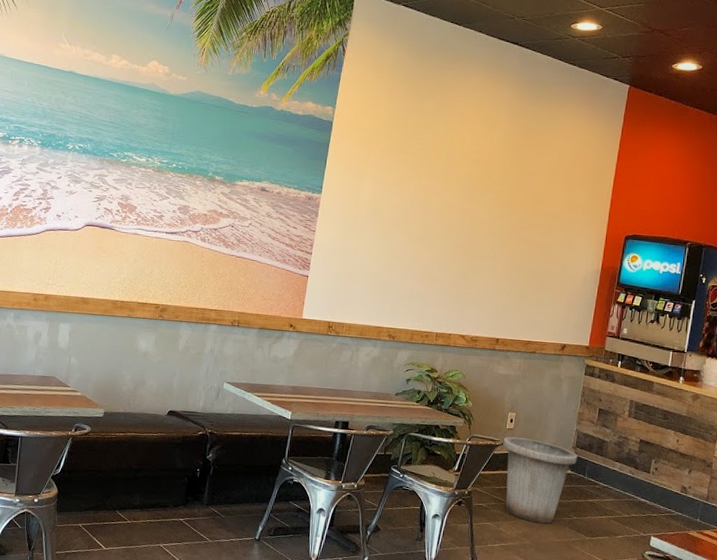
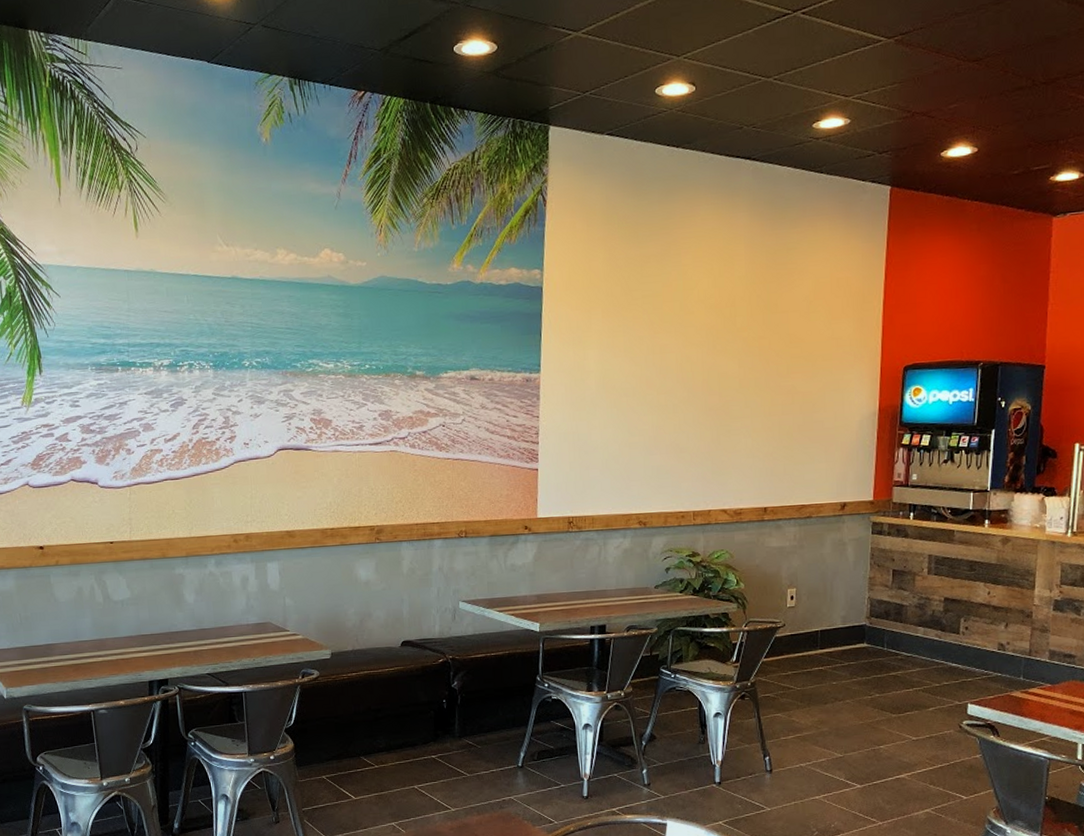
trash can: present [503,437,577,524] -> none [785,615,873,707]

